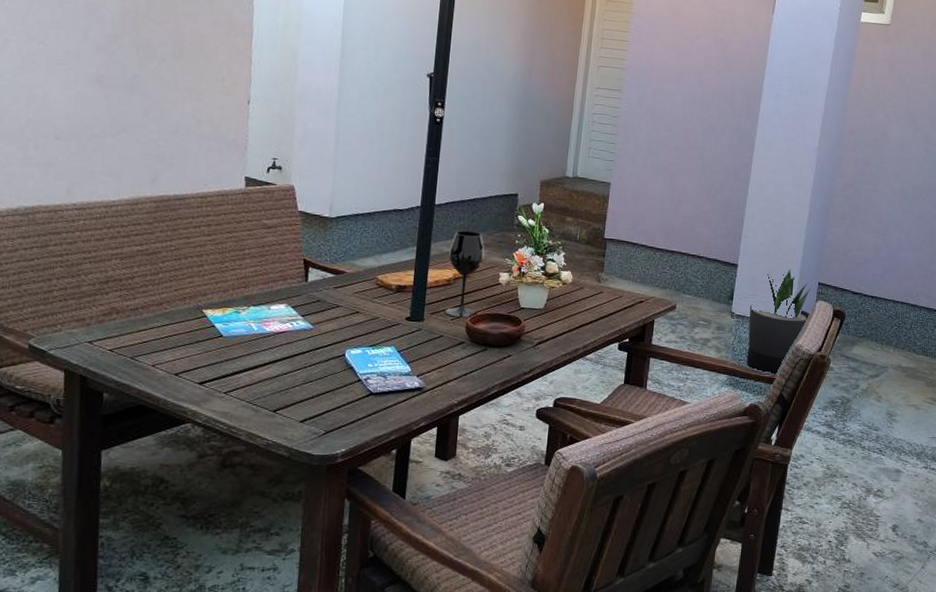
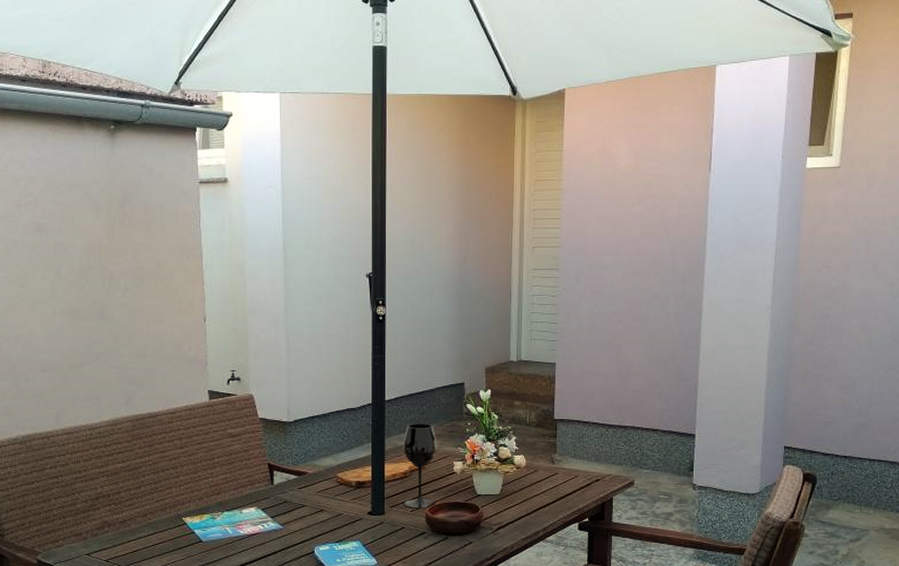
planter: present [746,269,812,377] -> none [711,435,777,547]

